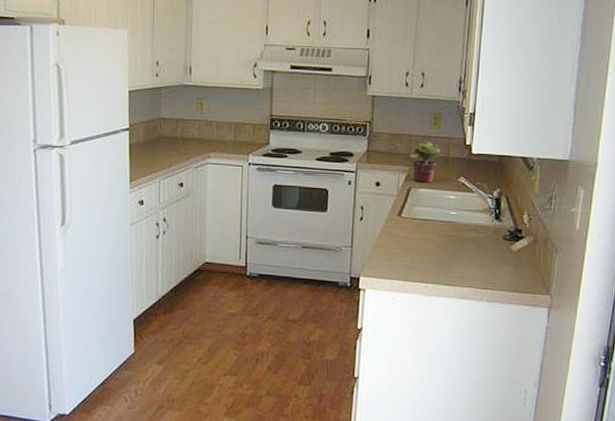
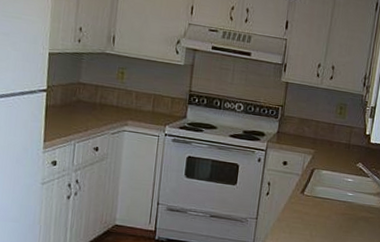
potted plant: present [409,139,443,183] -> none [315,126,345,166]

